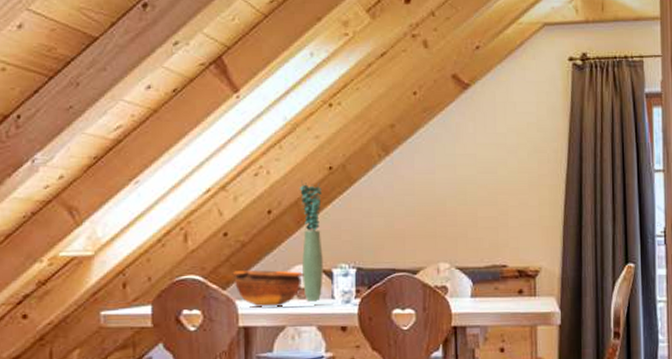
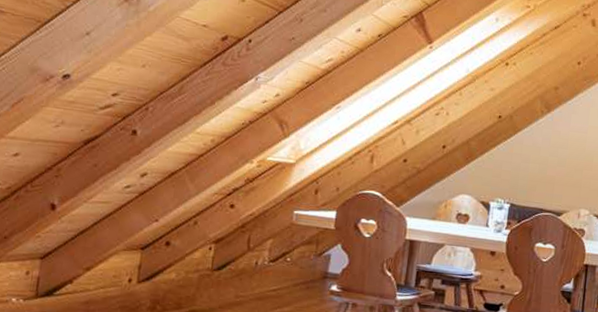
bowl: present [232,270,304,307] -> none [406,192,466,227]
vase: present [299,180,323,302] -> none [463,124,490,227]

